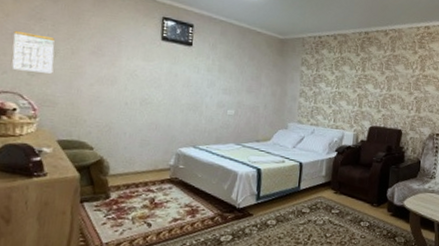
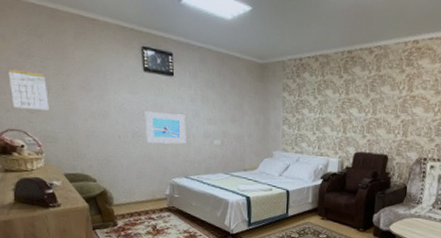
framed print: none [155,79,200,113] -> present [145,111,186,144]

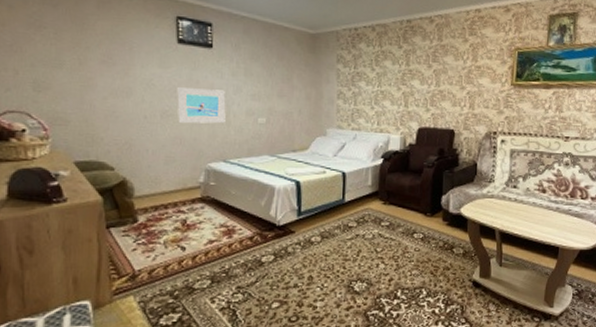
calendar: present [8,68,49,111] -> none [12,41,61,88]

